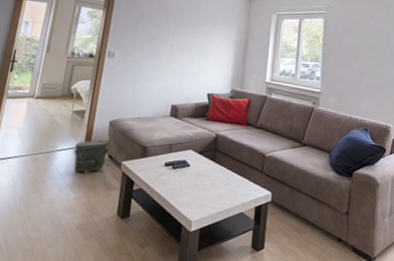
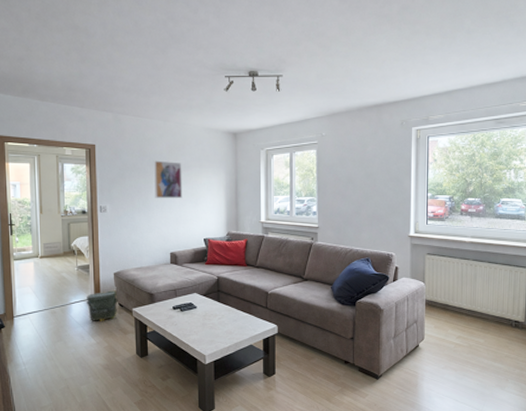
wall art: none [165,13,197,52] -> present [154,160,183,199]

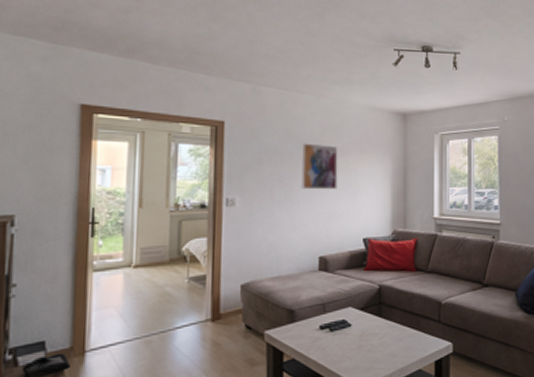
bag: present [87,290,118,321] -> none [199,308,245,351]

